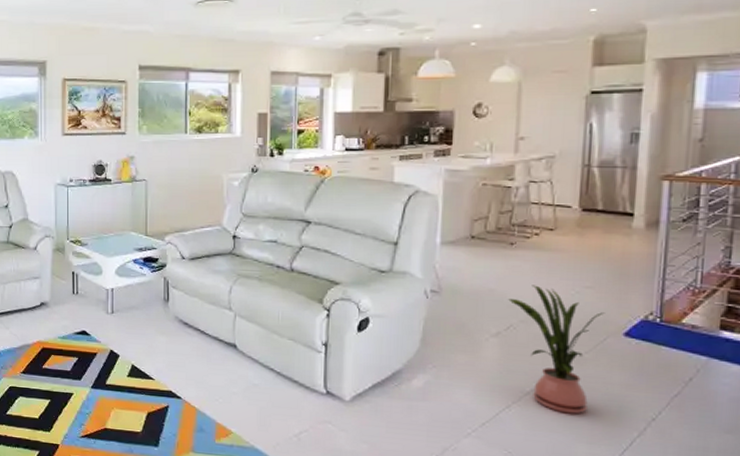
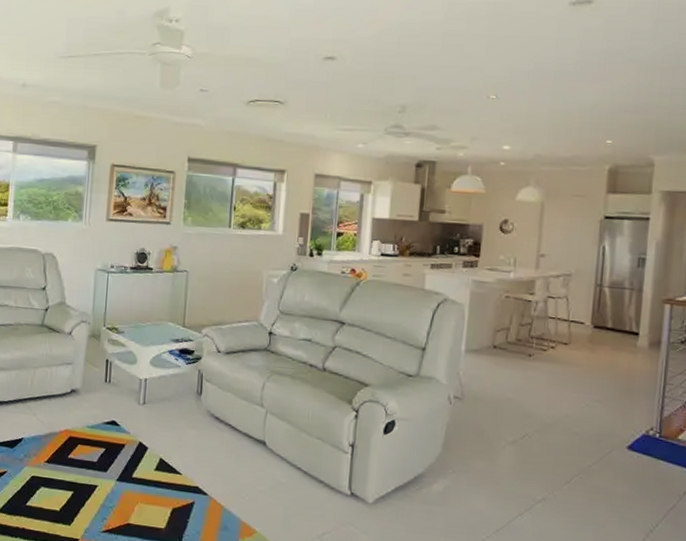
house plant: present [508,285,605,414] -> none [525,396,611,524]

